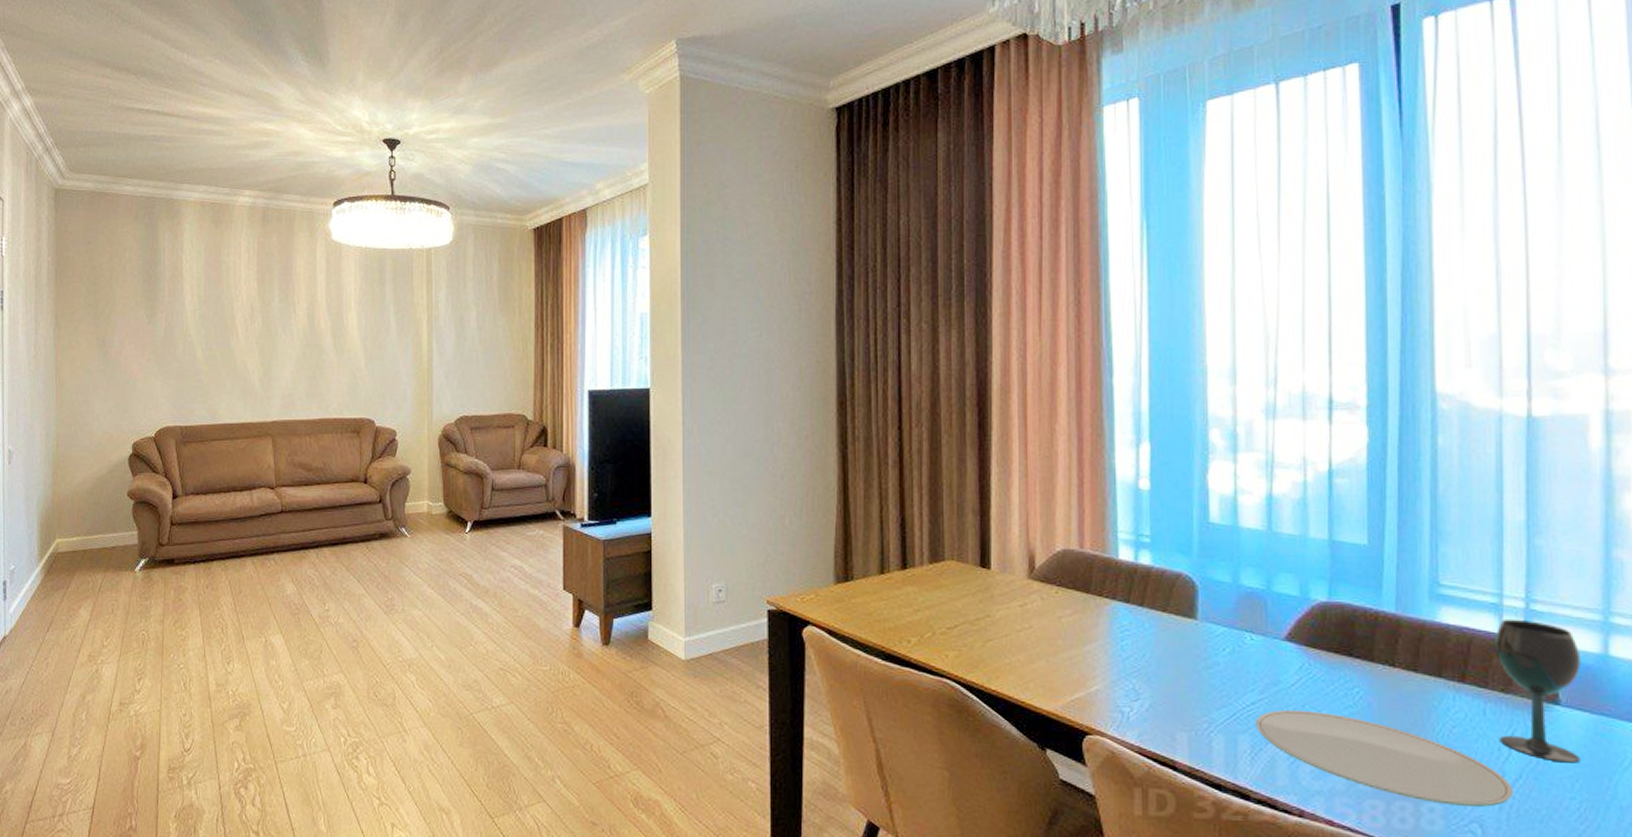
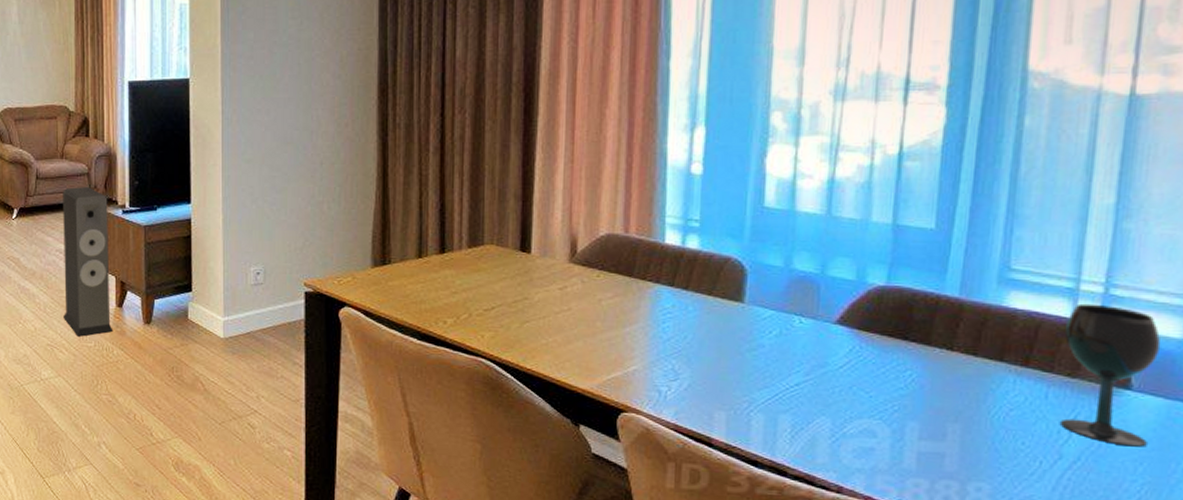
speaker: none [516,499,570,660] -> present [62,187,113,337]
plate: present [1255,709,1514,807] -> none [797,391,1070,487]

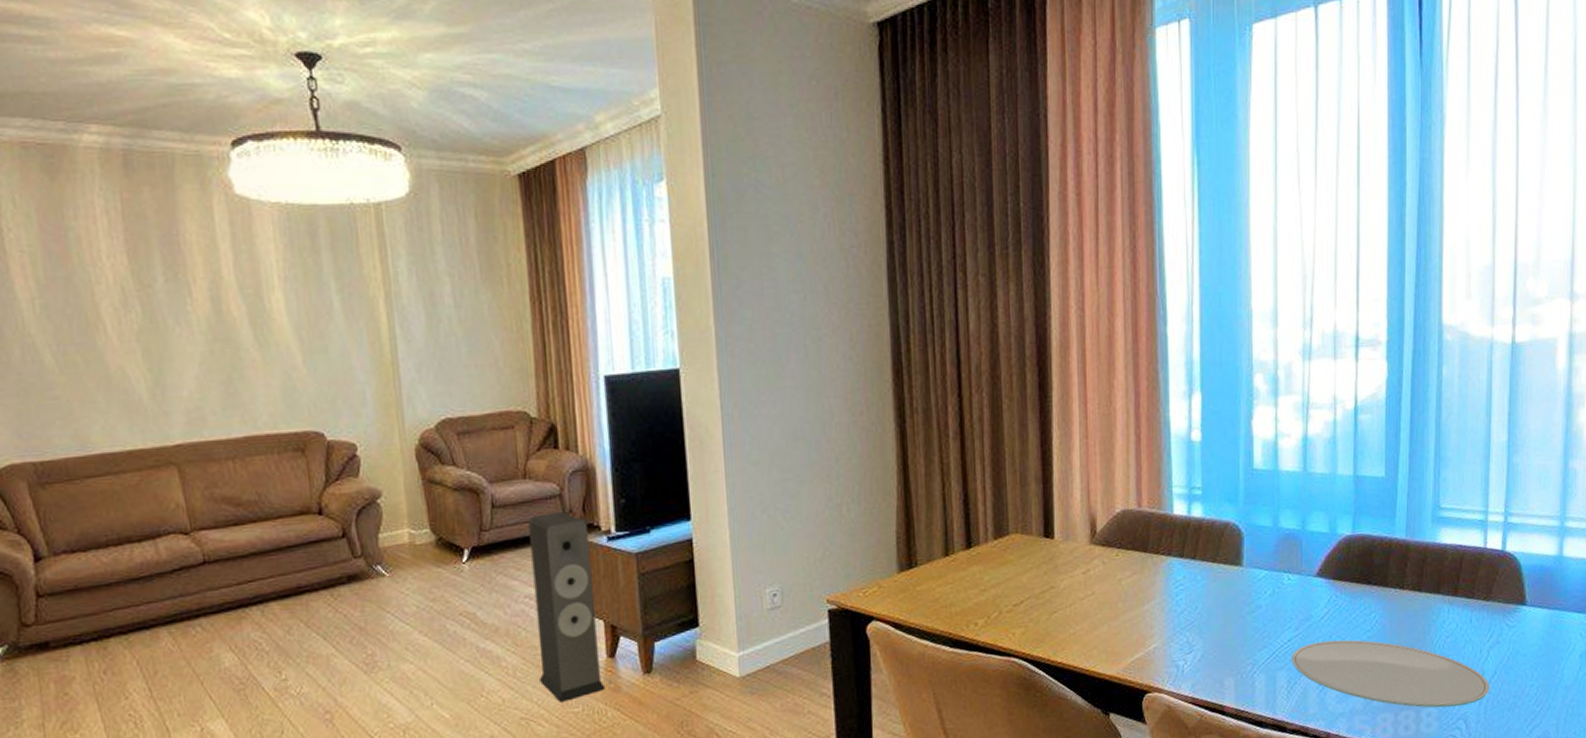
plate: none [797,391,1070,487] -> present [1291,639,1490,708]
wine glass: present [1059,303,1161,447] -> none [1479,532,1543,656]

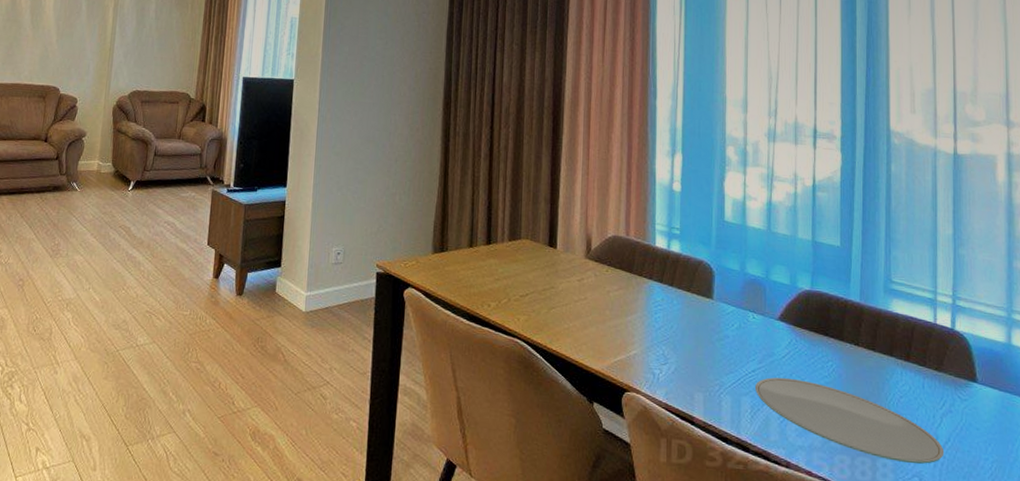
speaker: present [528,512,606,702] -> none [163,165,216,305]

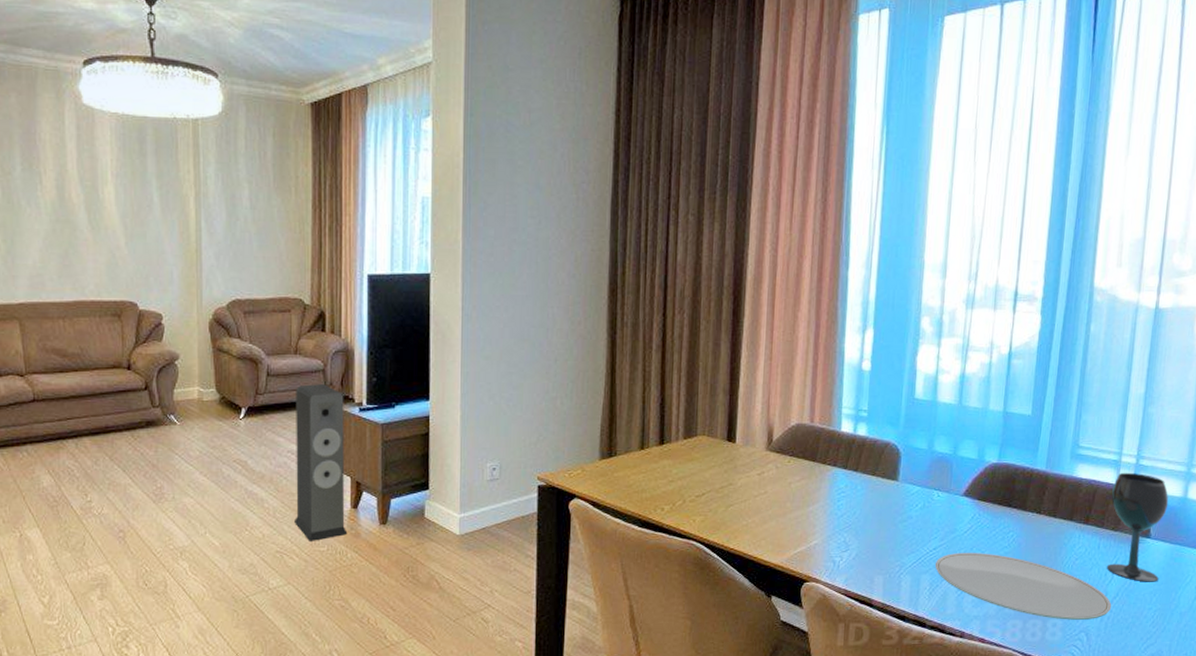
speaker: none [163,165,216,305] -> present [293,384,348,541]
wine glass: none [930,311,992,431] -> present [1106,472,1169,582]

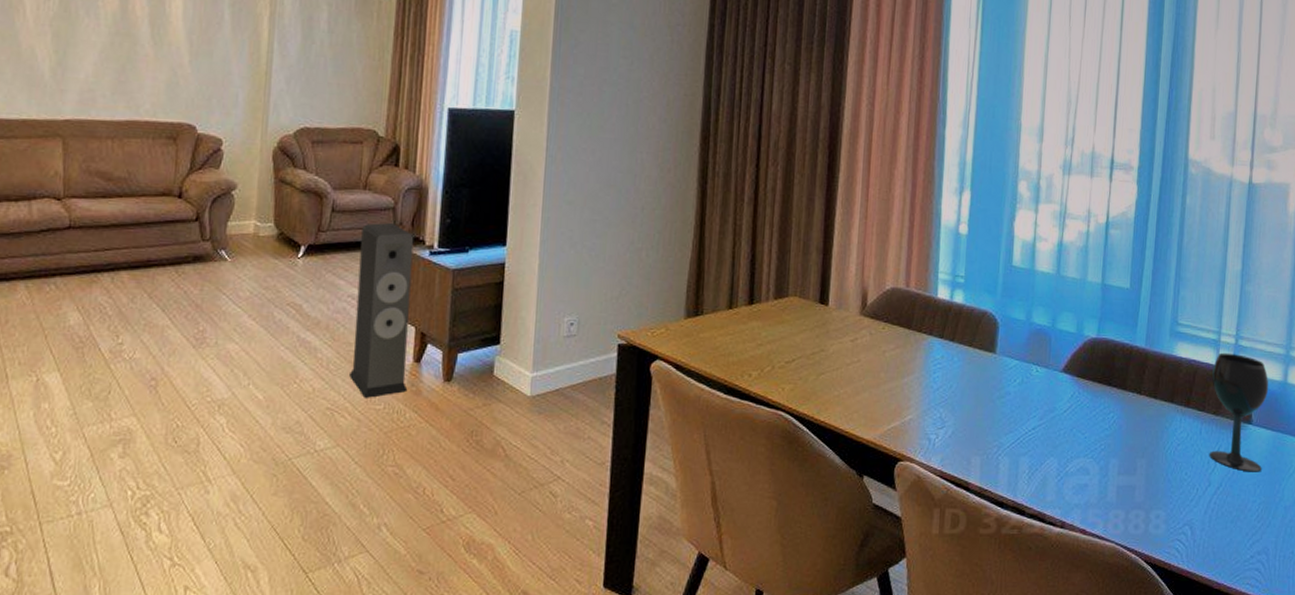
plate: present [934,552,1112,620] -> none [1034,433,1216,511]

